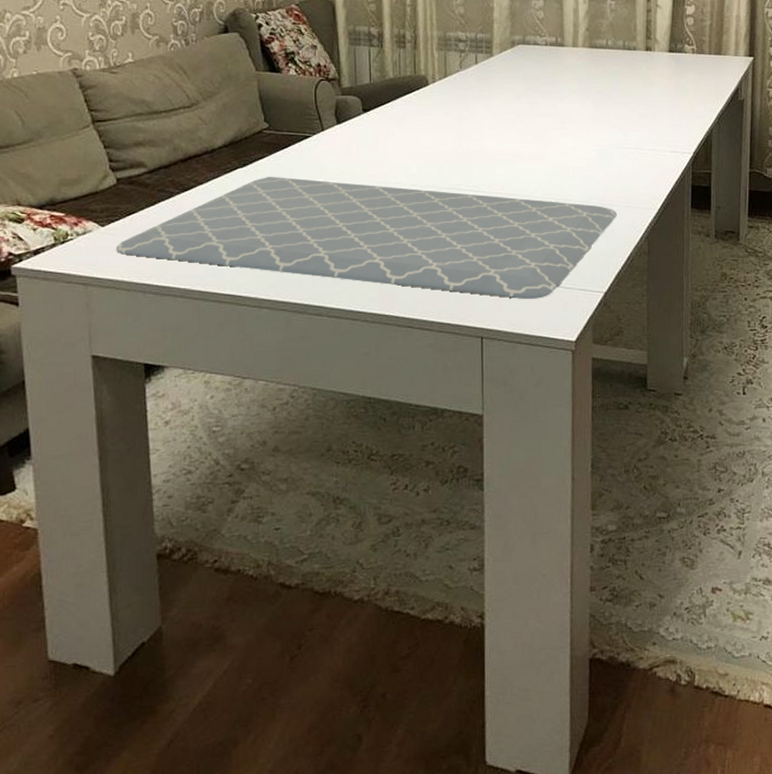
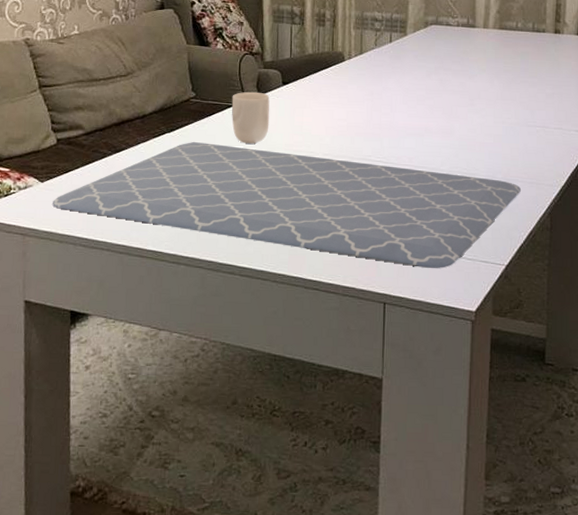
cup: none [309,120,351,176] -> present [231,91,270,144]

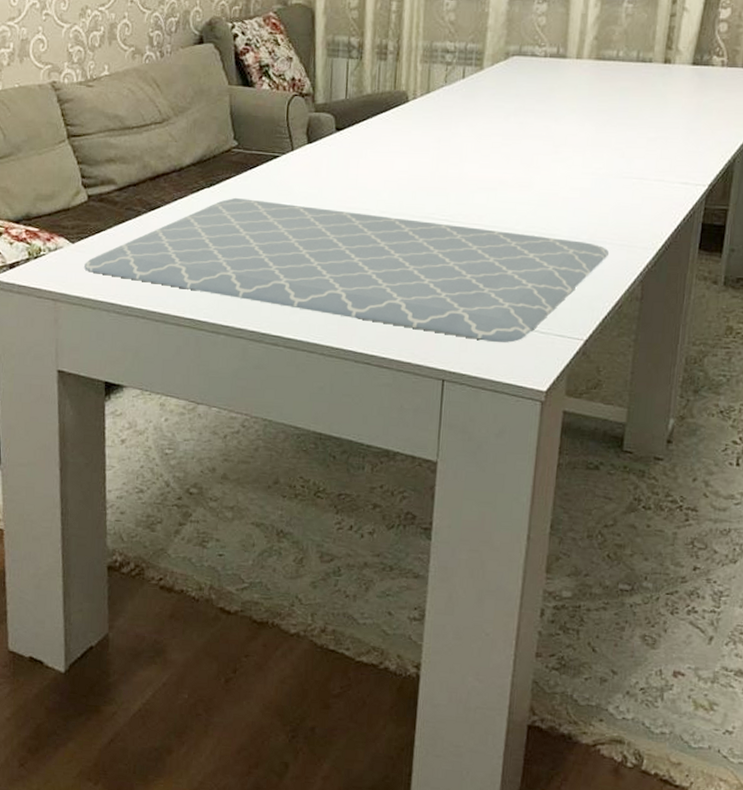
cup: present [231,91,270,144] -> none [277,139,321,200]

